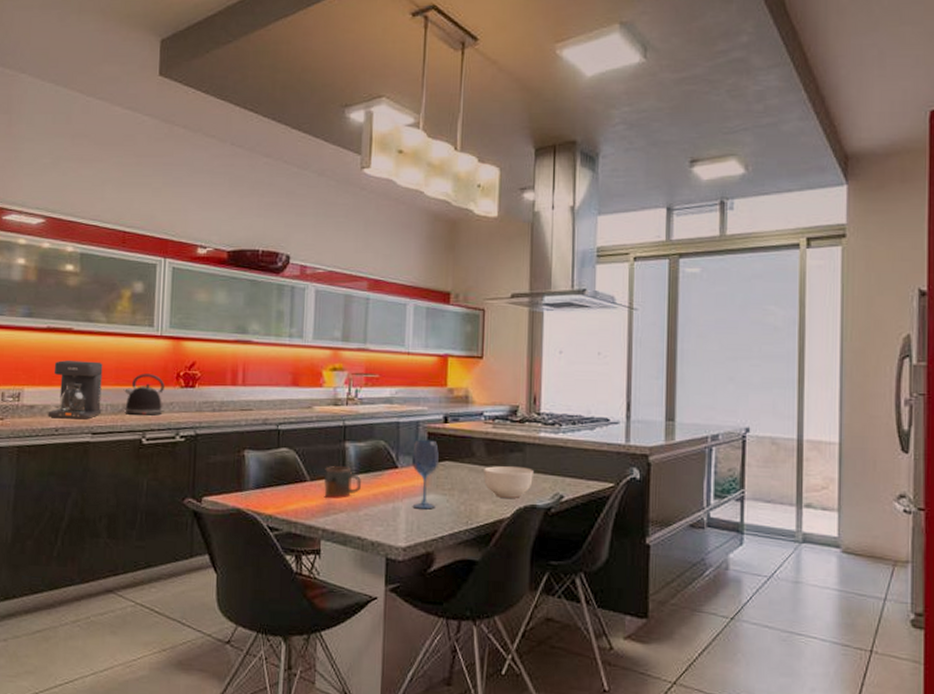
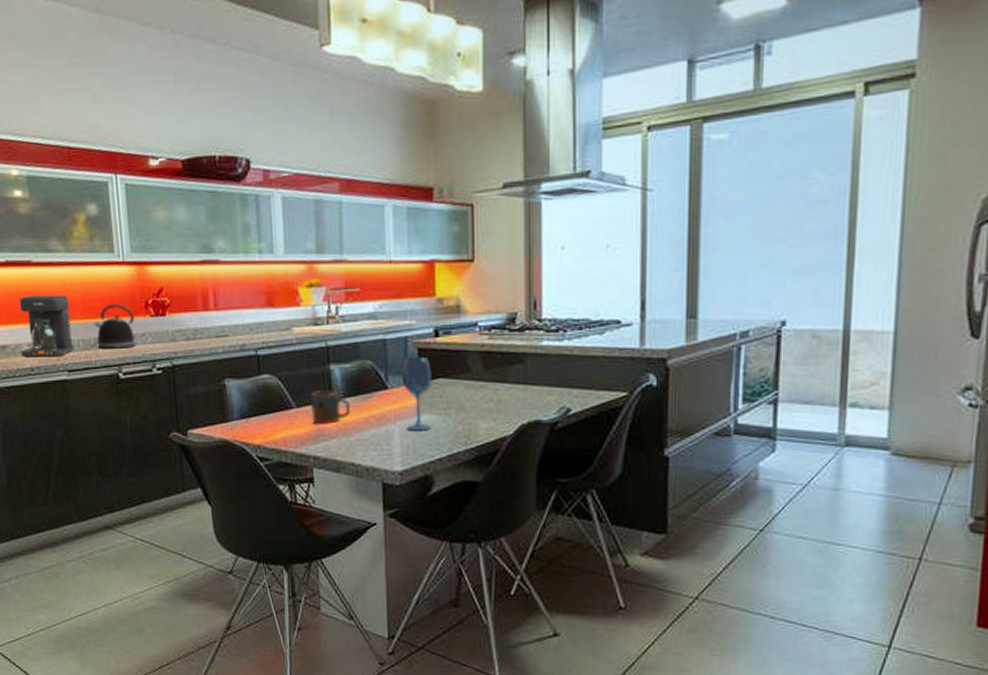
bowl: present [483,465,533,498] -> none [480,379,536,414]

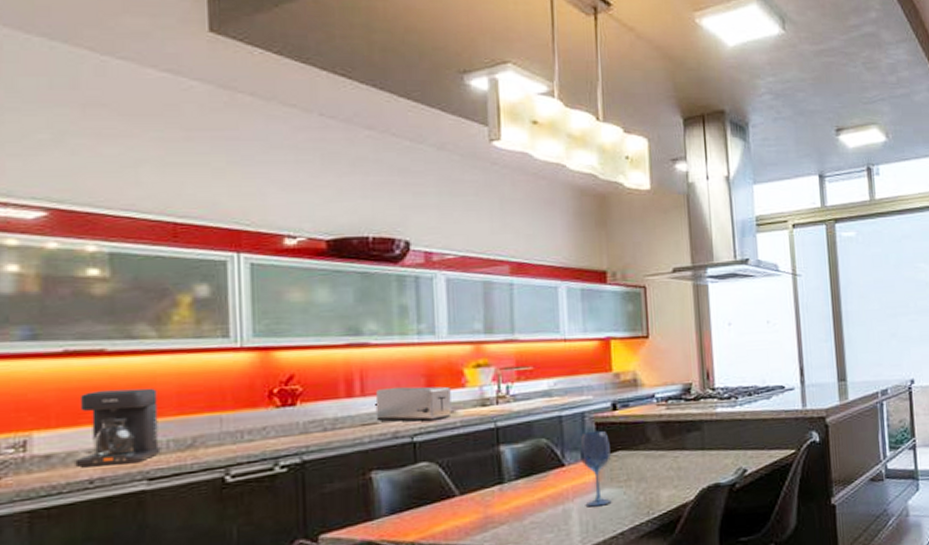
kettle: present [94,304,137,349] -> none [193,395,255,449]
toaster: none [226,302,289,337] -> present [375,386,452,422]
mug: present [310,390,350,424] -> none [477,473,523,511]

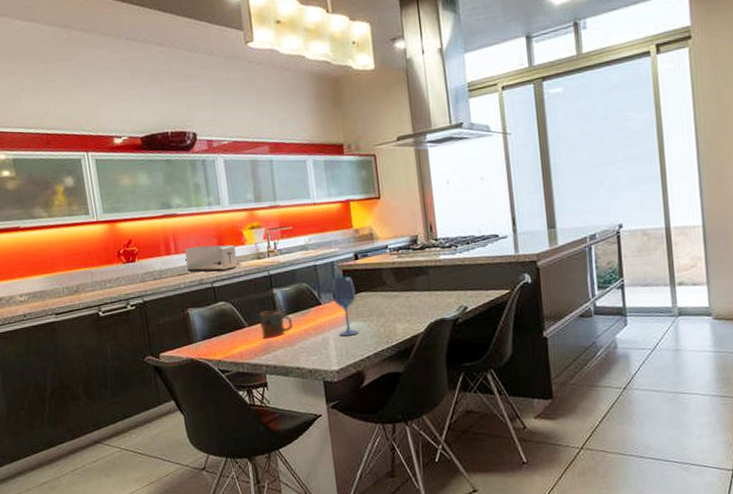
coffee maker: present [75,388,161,467] -> none [11,252,60,306]
mug: none [477,473,523,511] -> present [259,310,293,339]

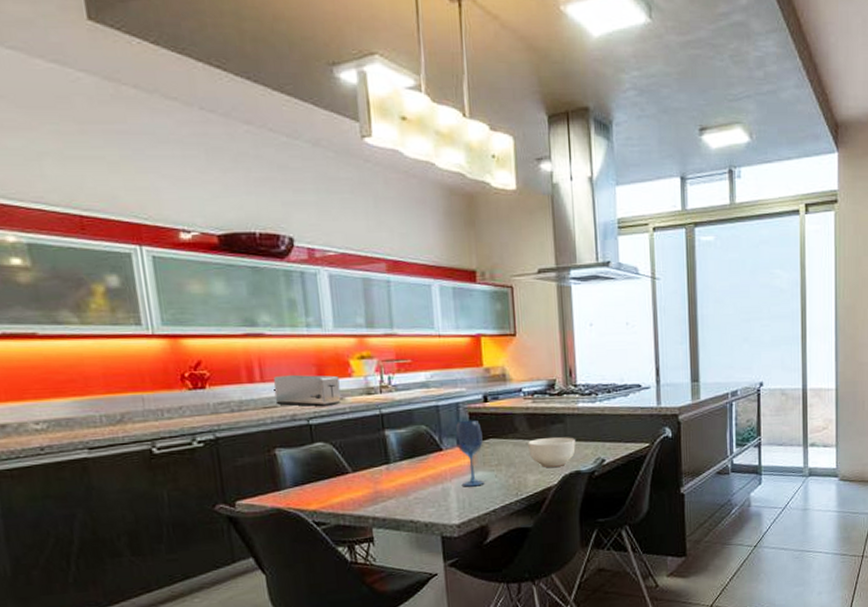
mug: present [259,310,293,339] -> none [366,454,407,487]
bowl: none [394,287,439,316] -> present [527,436,576,467]

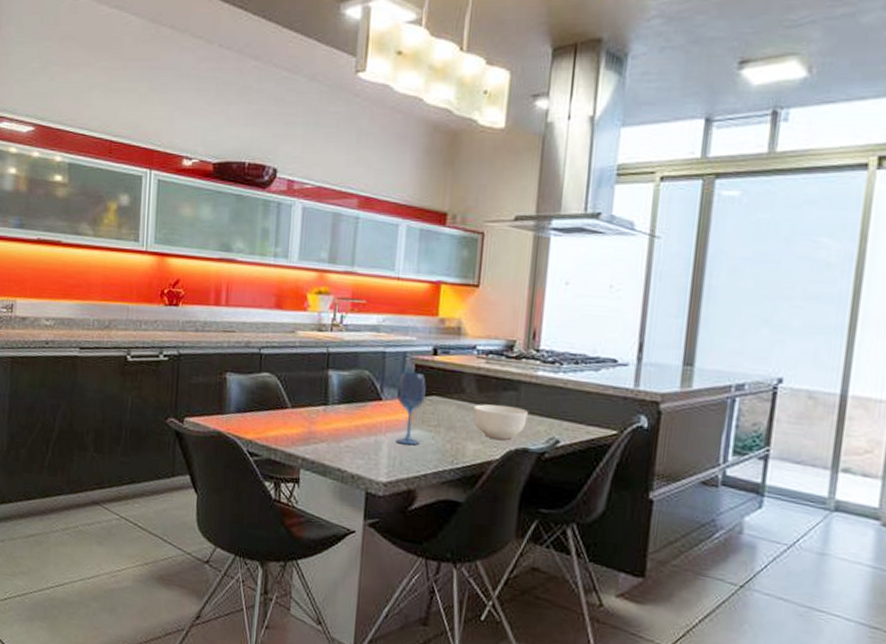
toaster: present [273,374,341,407] -> none [234,301,295,338]

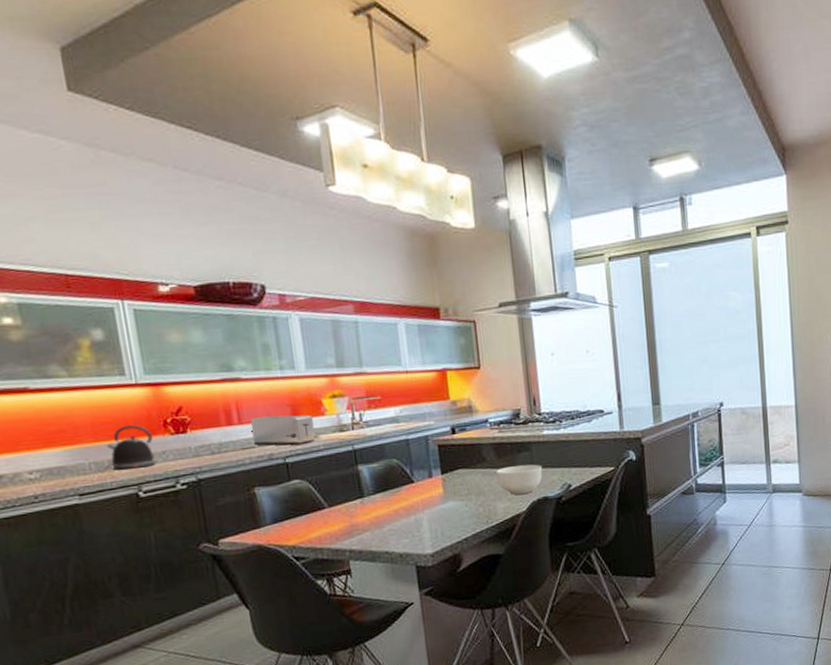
kettle: none [110,289,150,333] -> present [106,425,158,470]
toaster: none [234,301,295,338] -> present [251,415,316,446]
wineglass: present [396,371,426,446] -> none [425,451,456,517]

